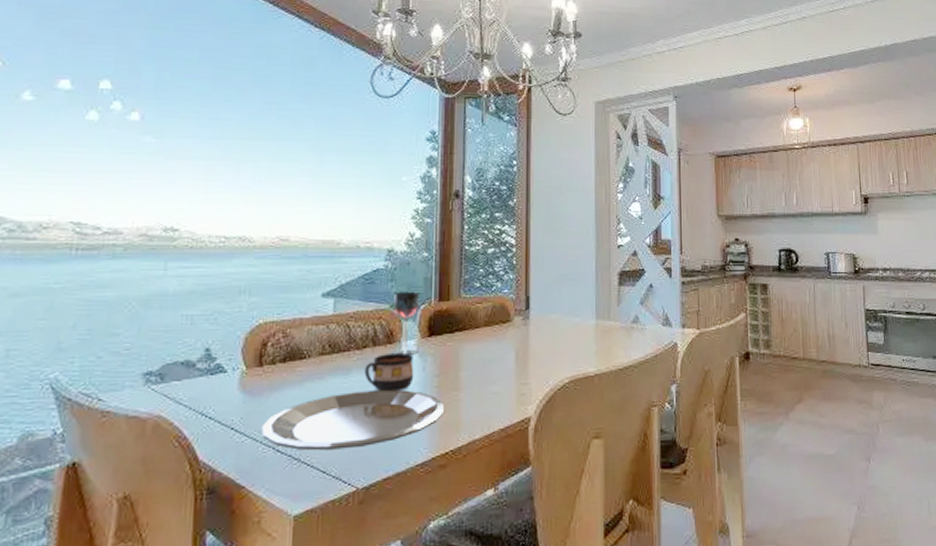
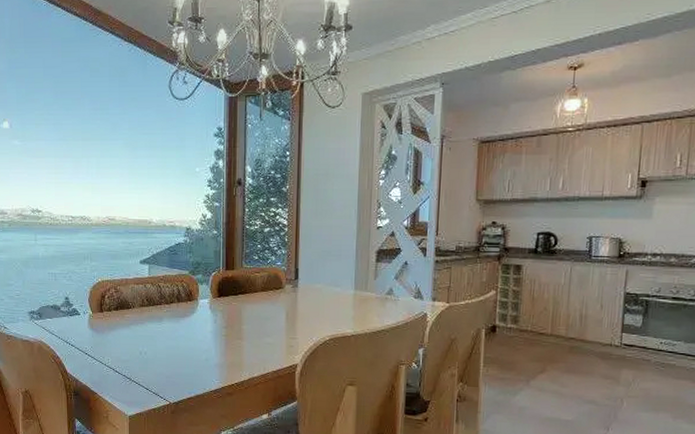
plate: present [261,389,444,451] -> none [105,334,230,375]
cup: present [364,353,414,392] -> none [172,308,208,337]
wineglass: present [392,291,420,355] -> none [192,261,211,310]

